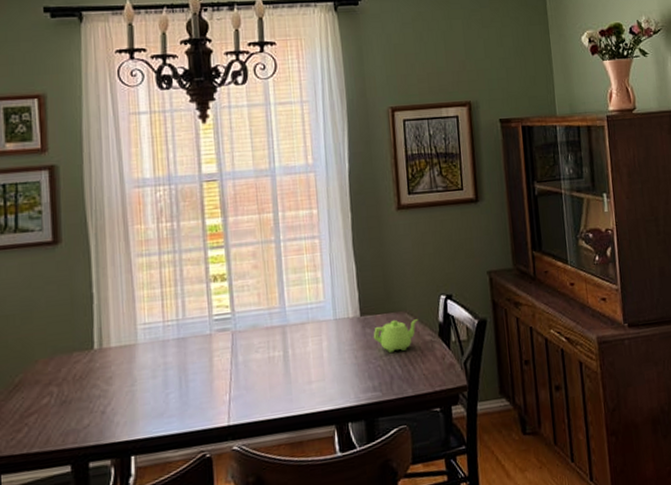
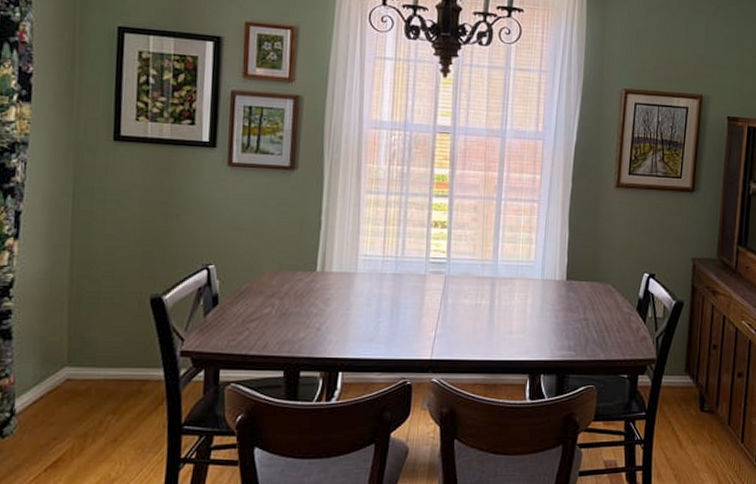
teapot: present [373,319,418,353] -> none [575,288,620,318]

